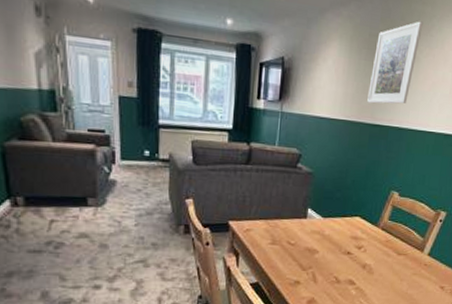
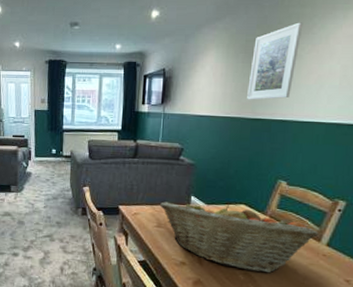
fruit basket: none [274,215,422,286] -> present [159,201,319,274]

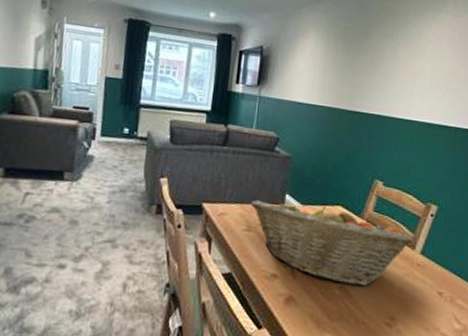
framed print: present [247,22,303,100] -> none [345,17,398,93]

